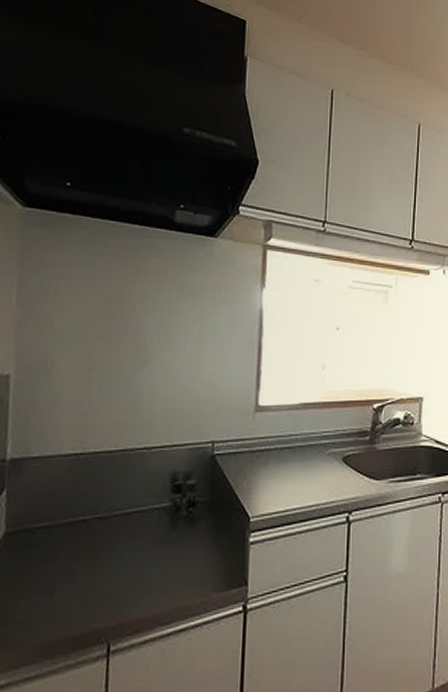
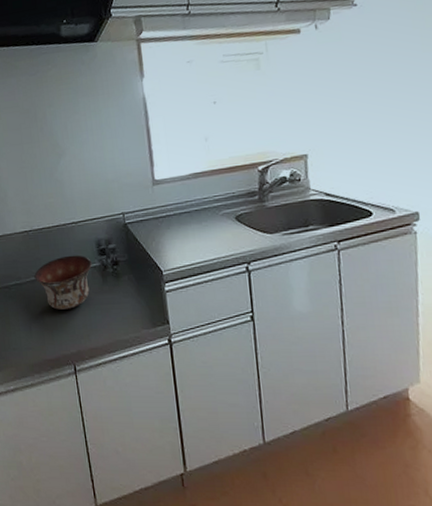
bowl: none [74,490,160,565] -> present [34,255,92,310]

